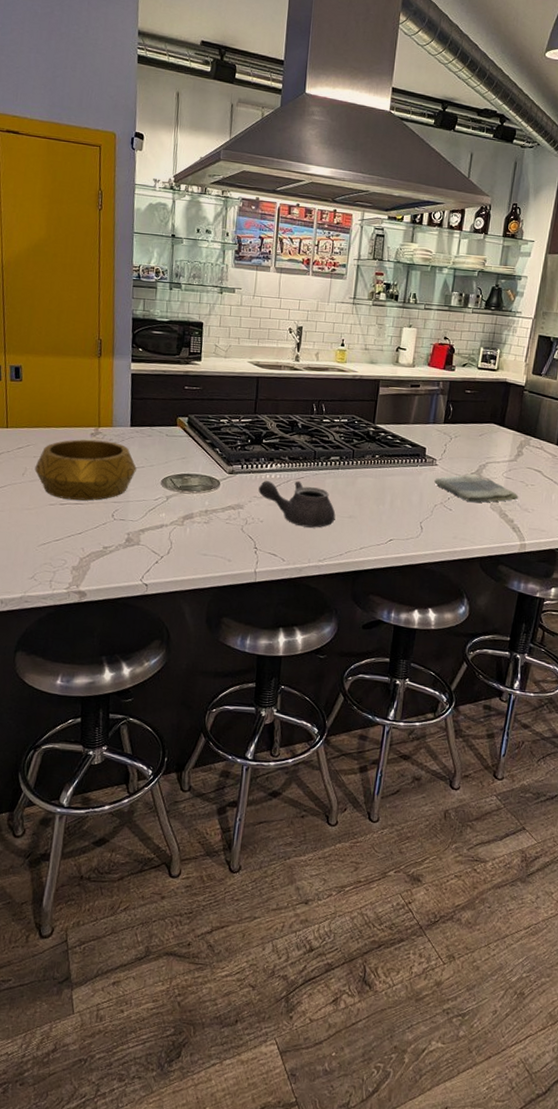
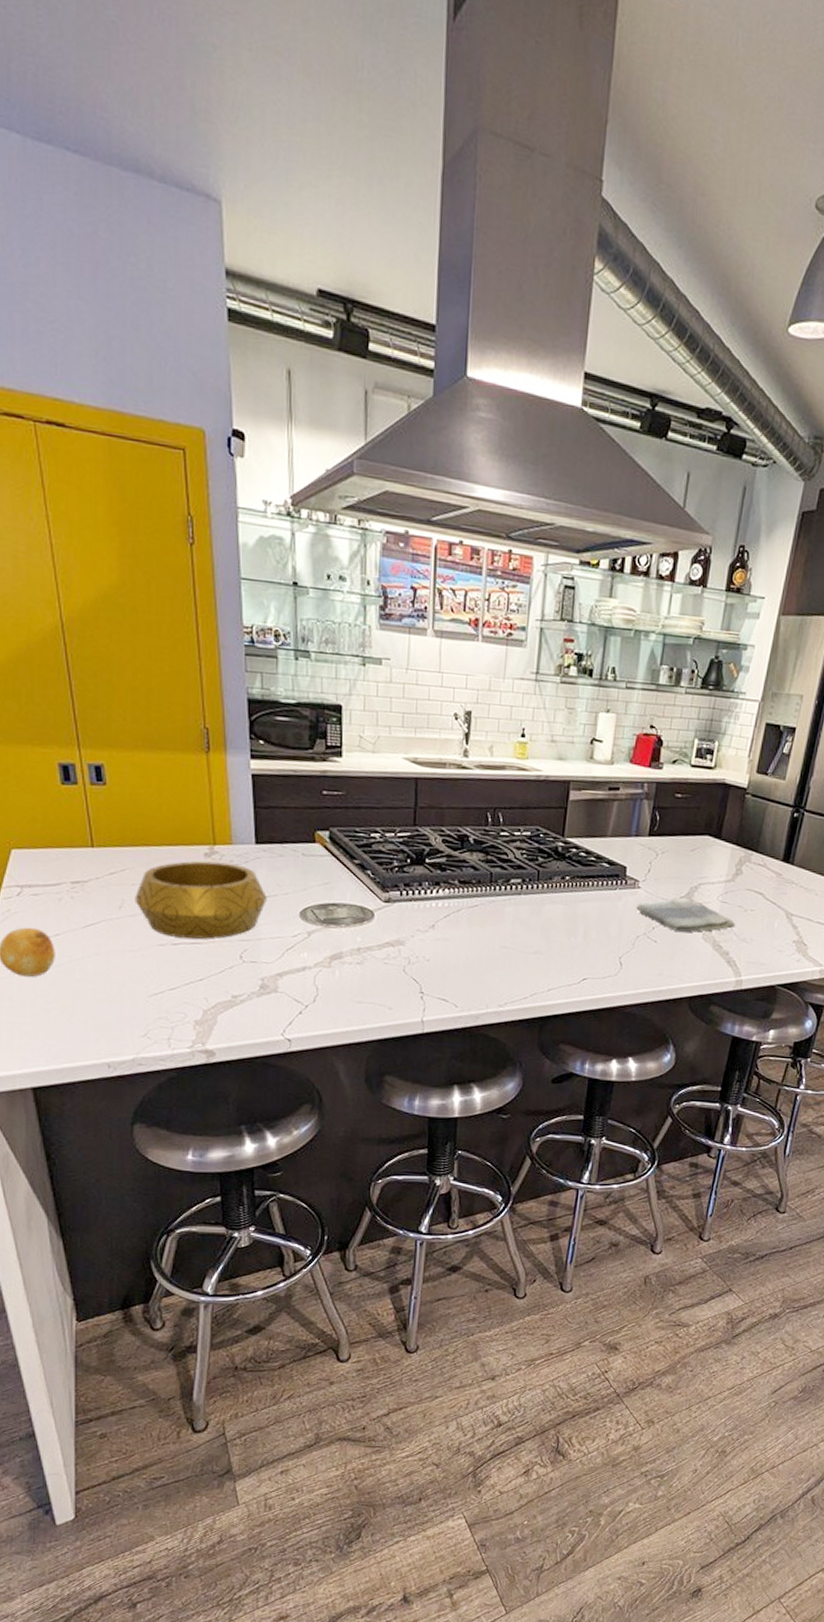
teapot: present [258,480,336,528] -> none [422,909,518,967]

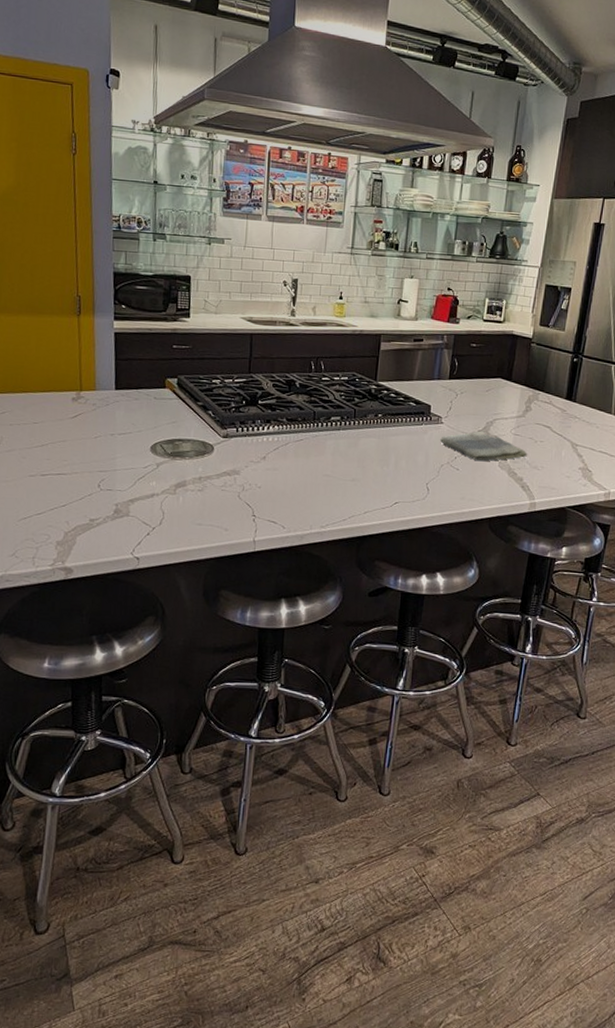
decorative bowl: present [135,861,267,939] -> none [11,404,123,471]

